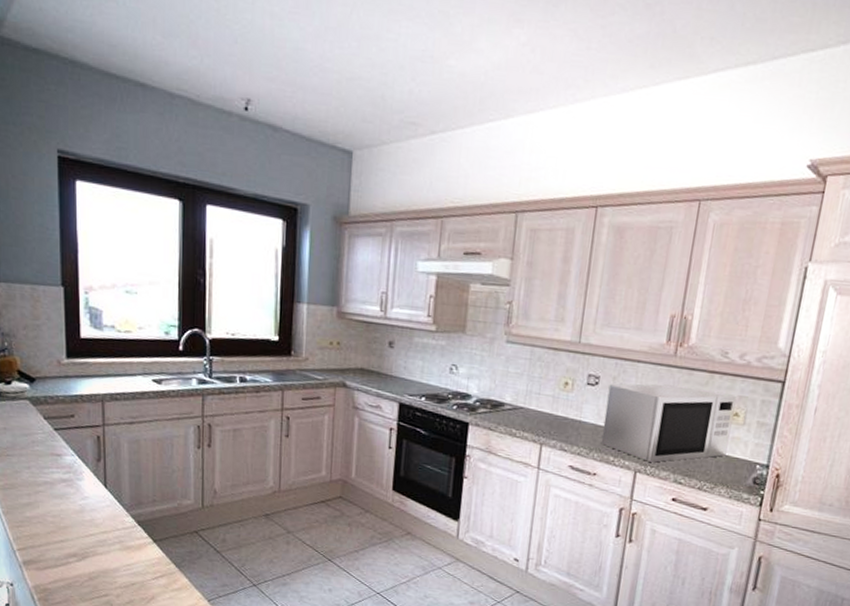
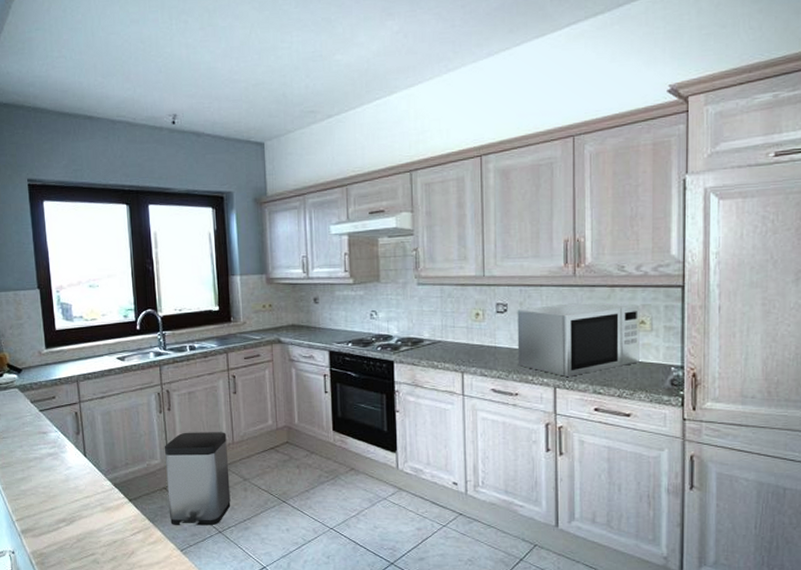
pedal bin: none [198,473,273,578] -> present [164,432,231,526]

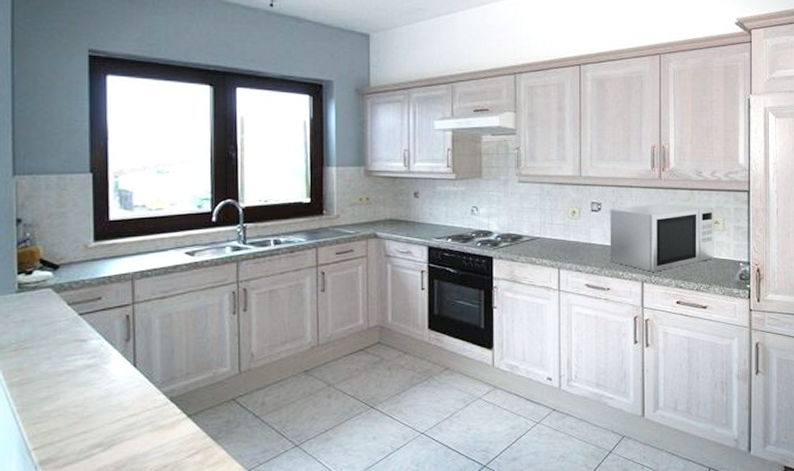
pedal bin: present [164,432,231,526] -> none [235,333,312,442]

